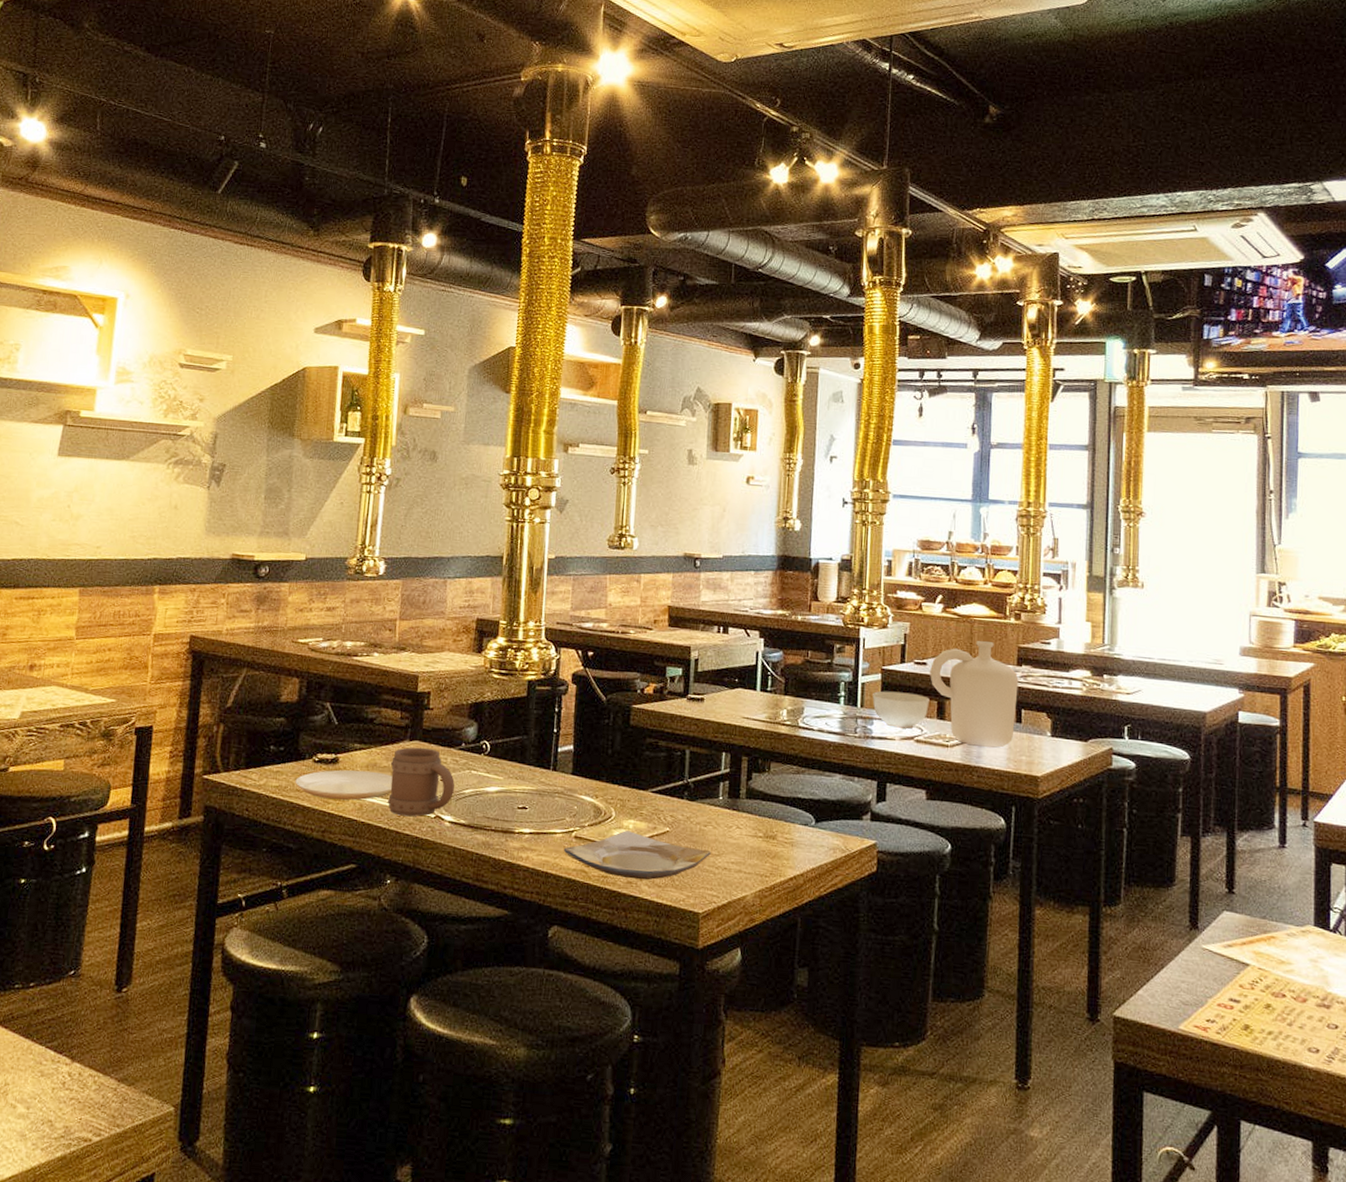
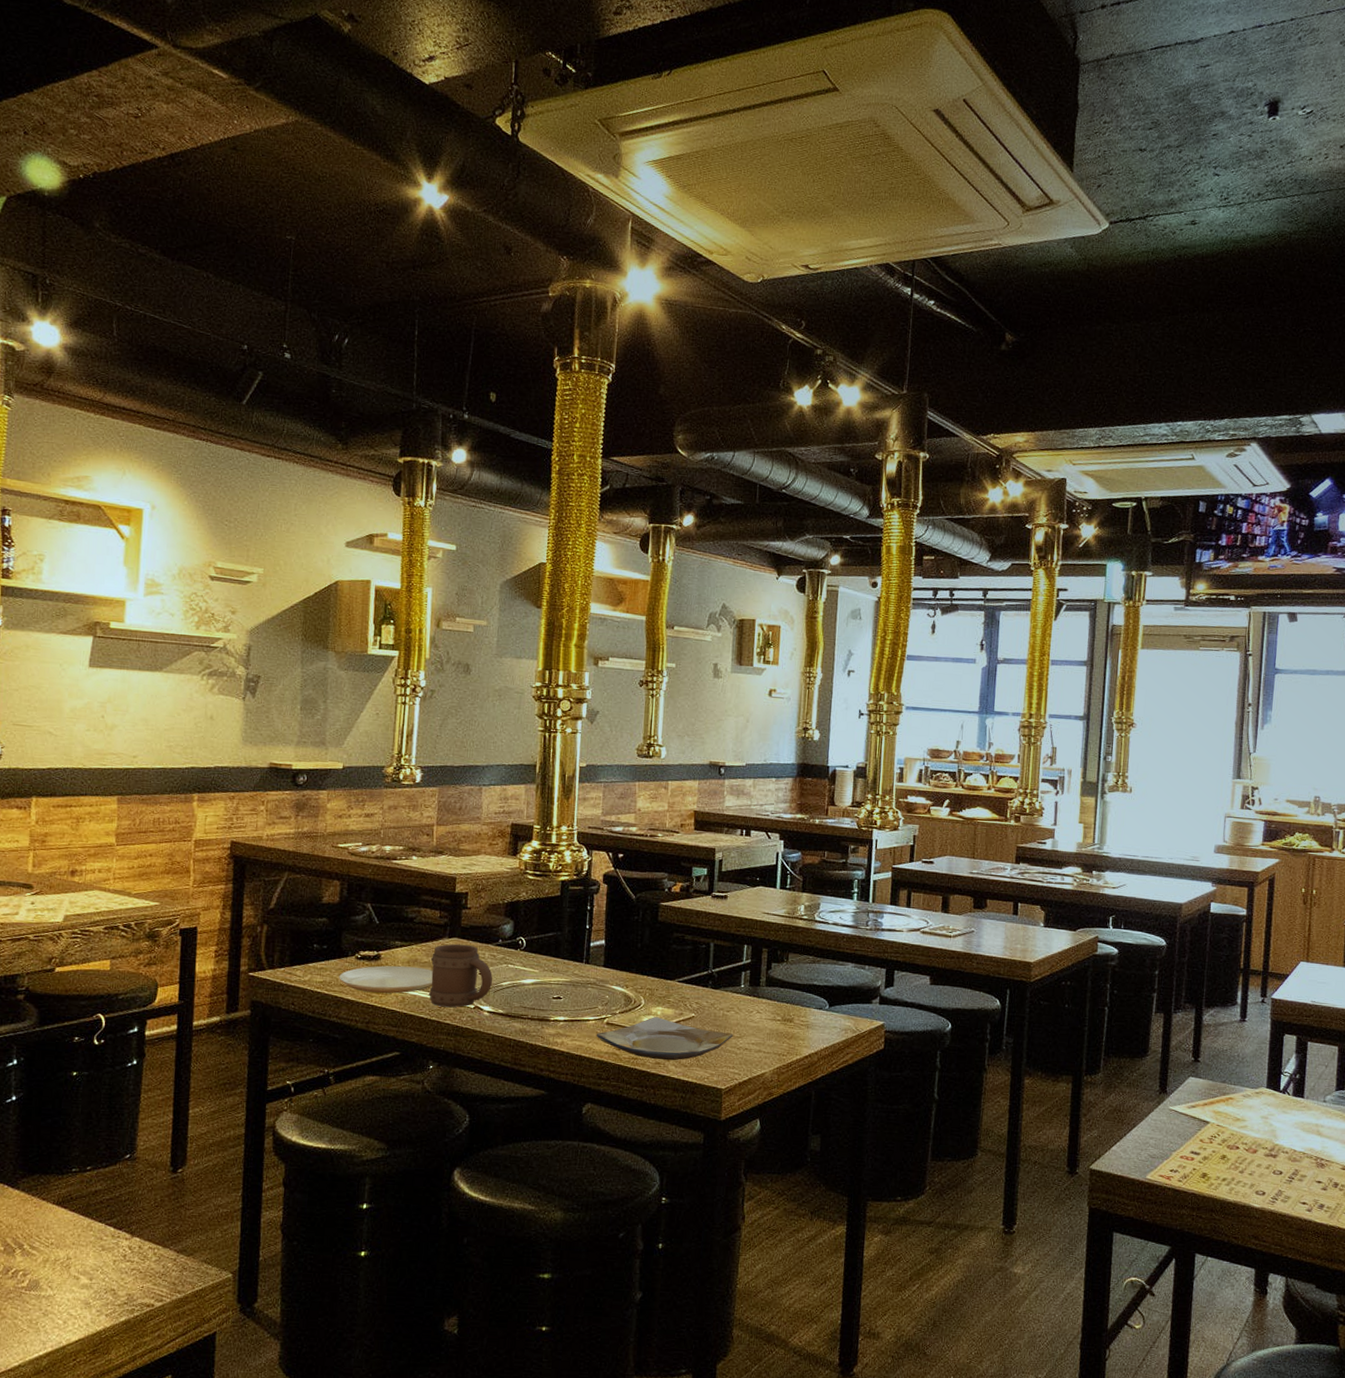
bowl: present [872,691,930,729] -> none [883,887,935,921]
water jug: present [929,641,1019,749] -> none [935,841,1016,938]

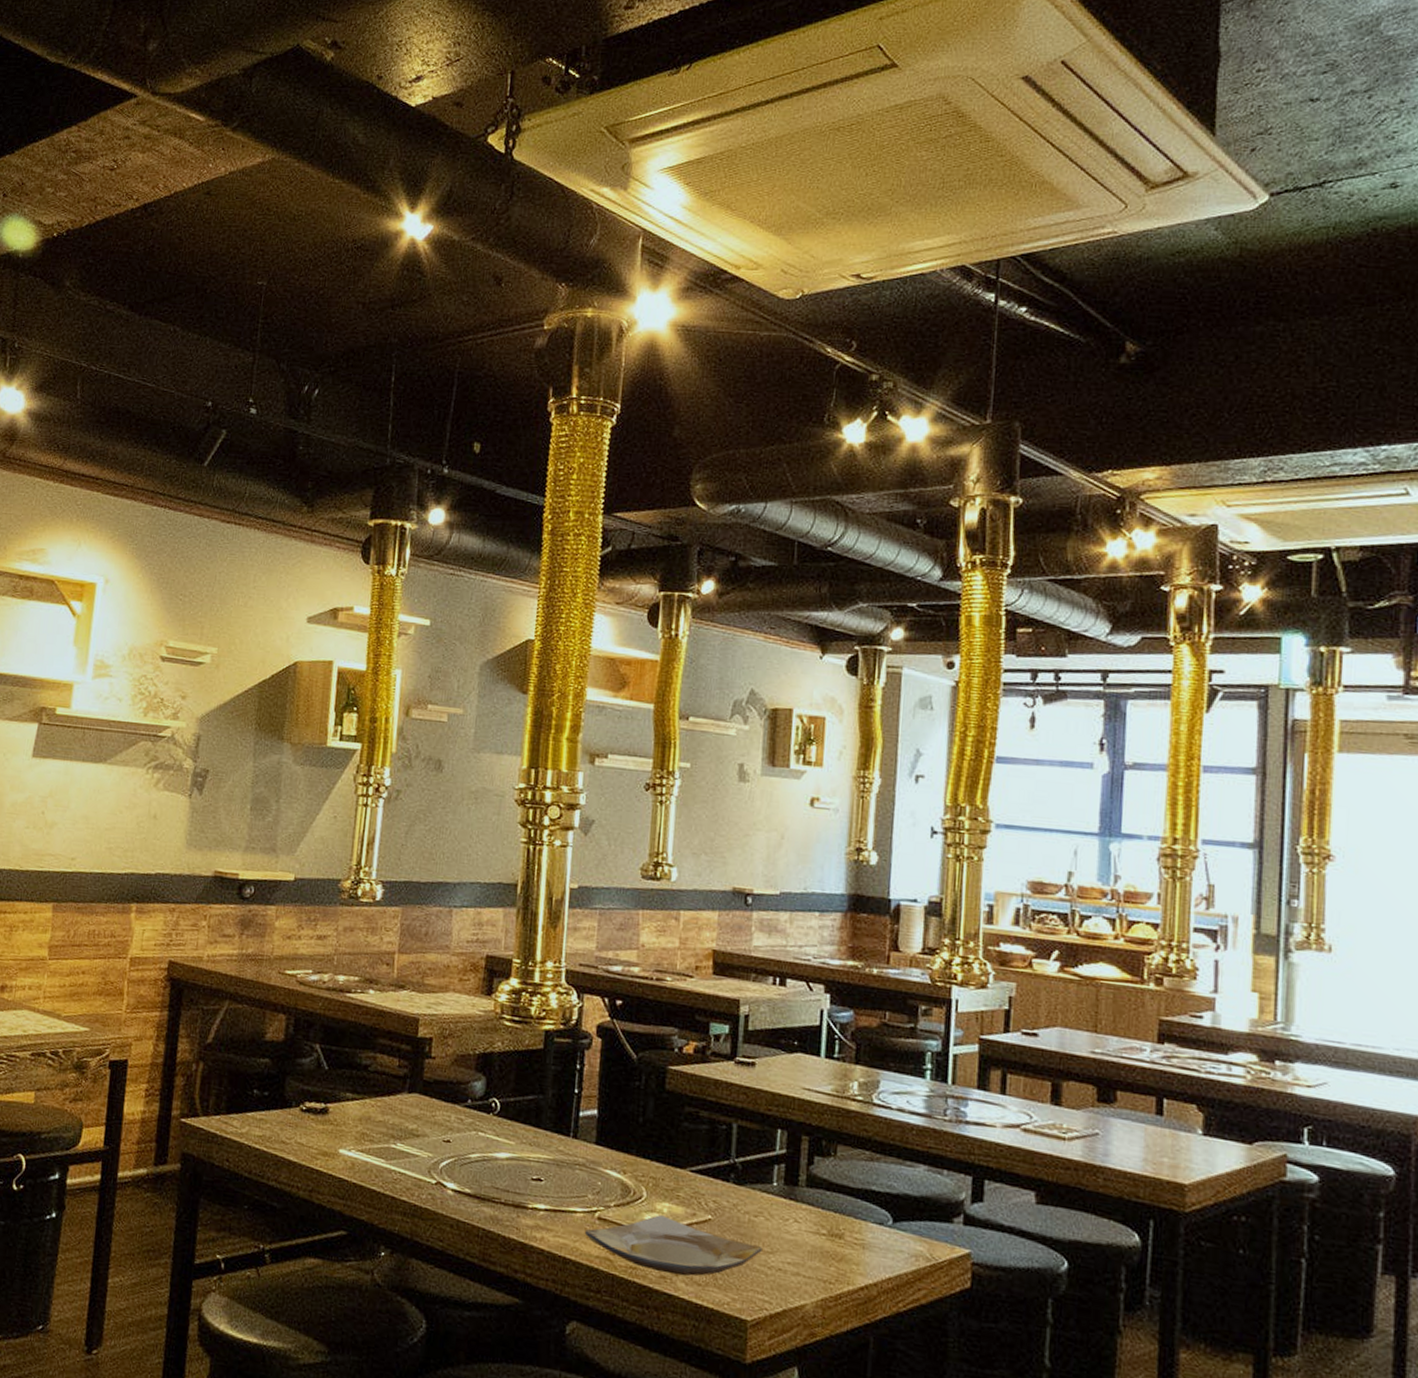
plate: present [339,965,433,994] -> none [280,1121,389,1158]
beer mug: present [429,943,492,1007] -> none [383,1100,459,1181]

